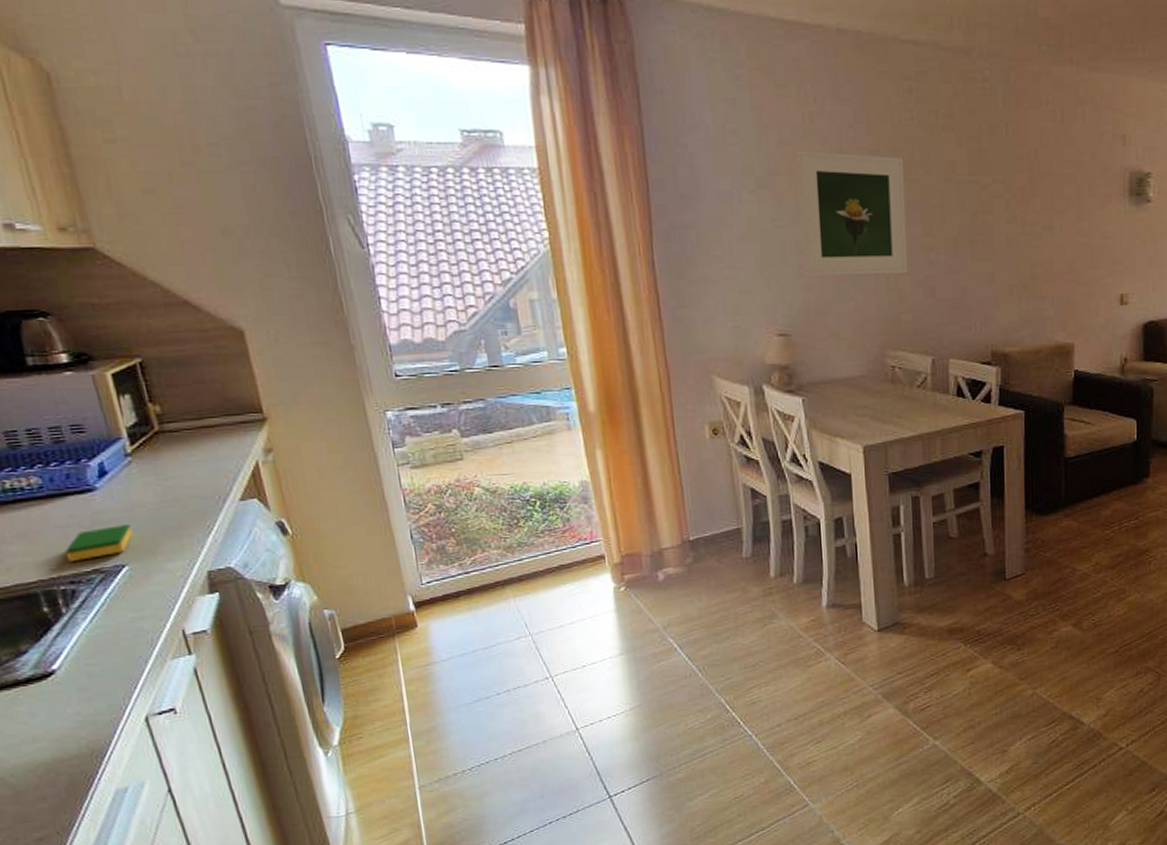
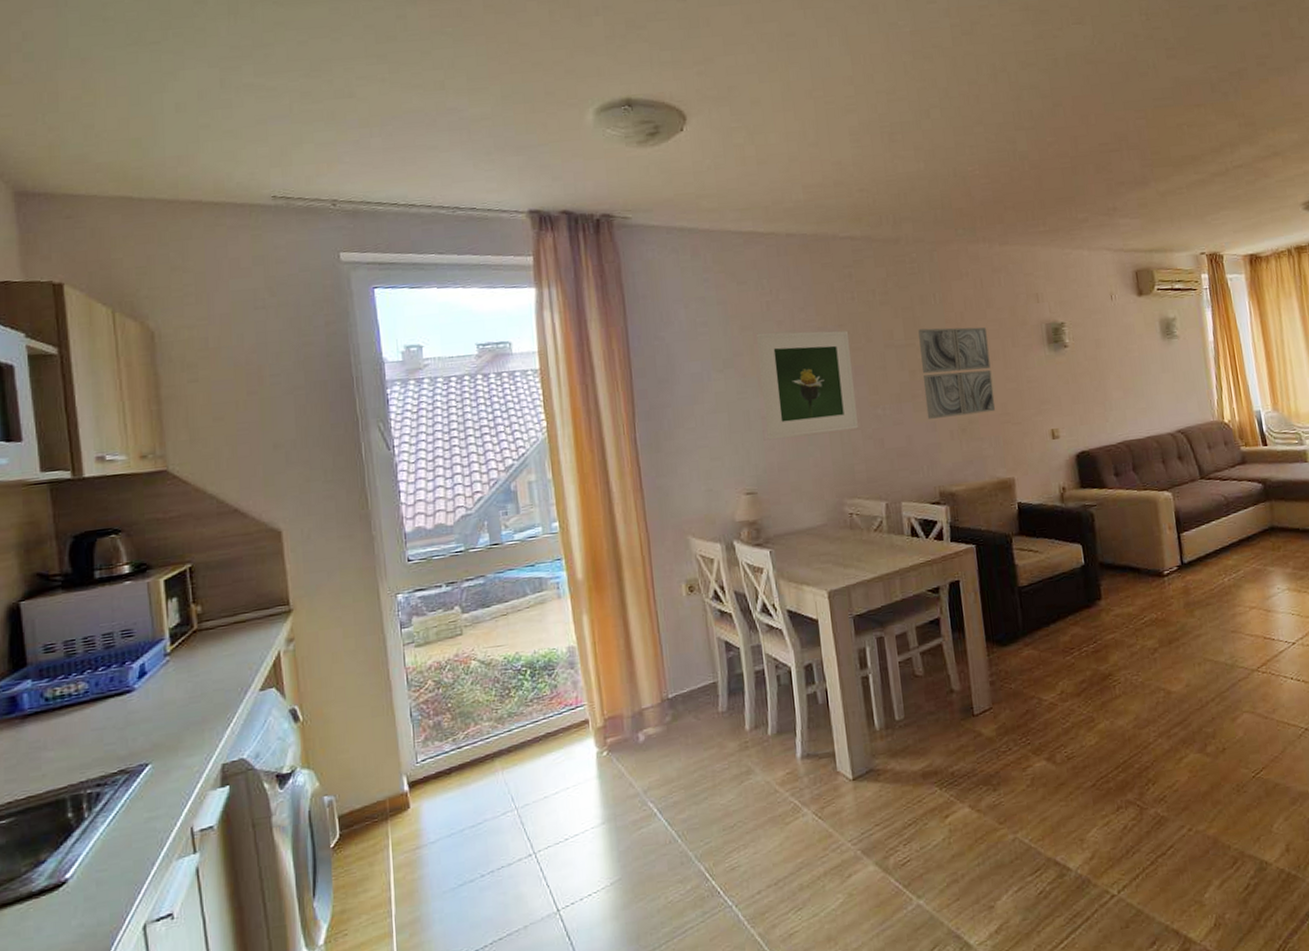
dish sponge: present [65,525,134,561] -> none [98,723,161,764]
wall art: none [984,164,1063,270] -> present [918,327,996,419]

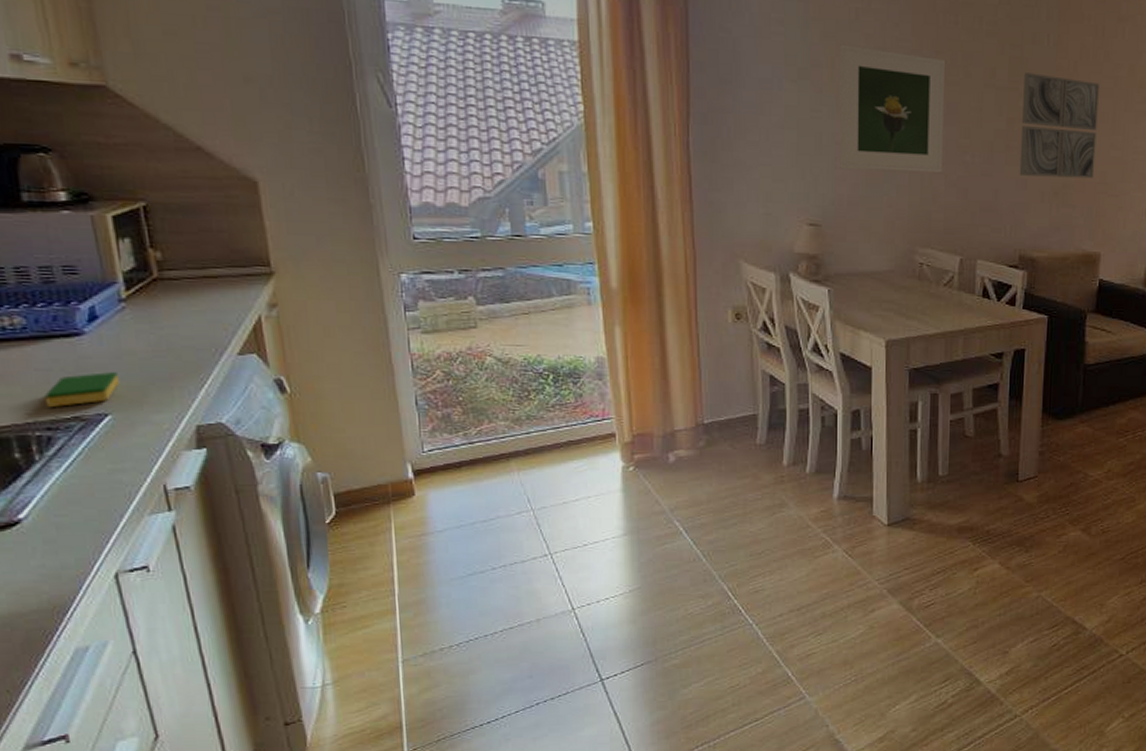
dish sponge: none [98,723,161,764] -> present [45,372,120,407]

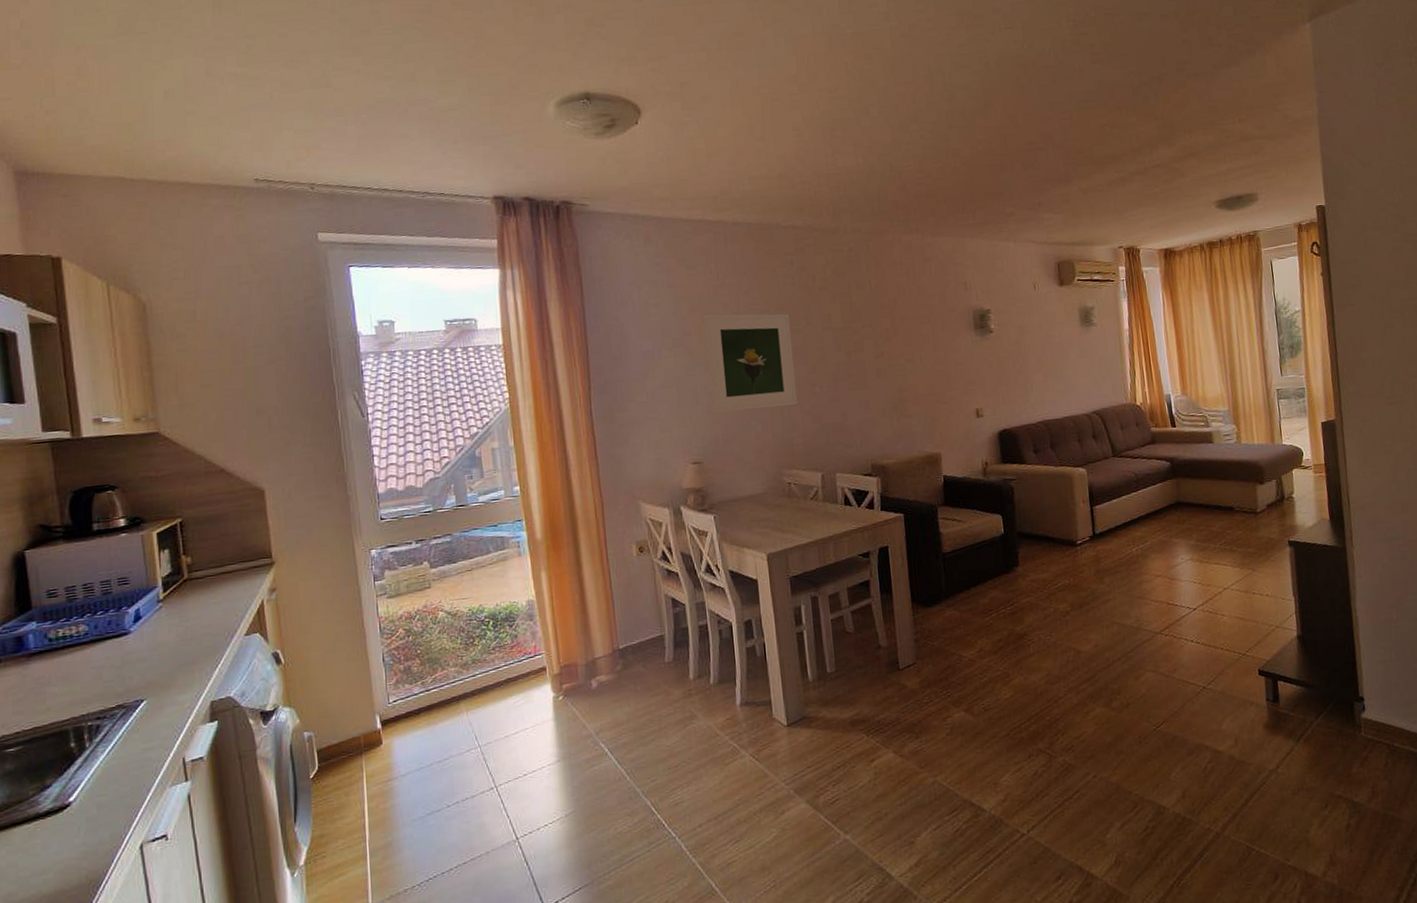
dish sponge: present [45,372,120,407] -> none [97,663,155,699]
wall art: present [1019,72,1099,179] -> none [854,312,925,397]

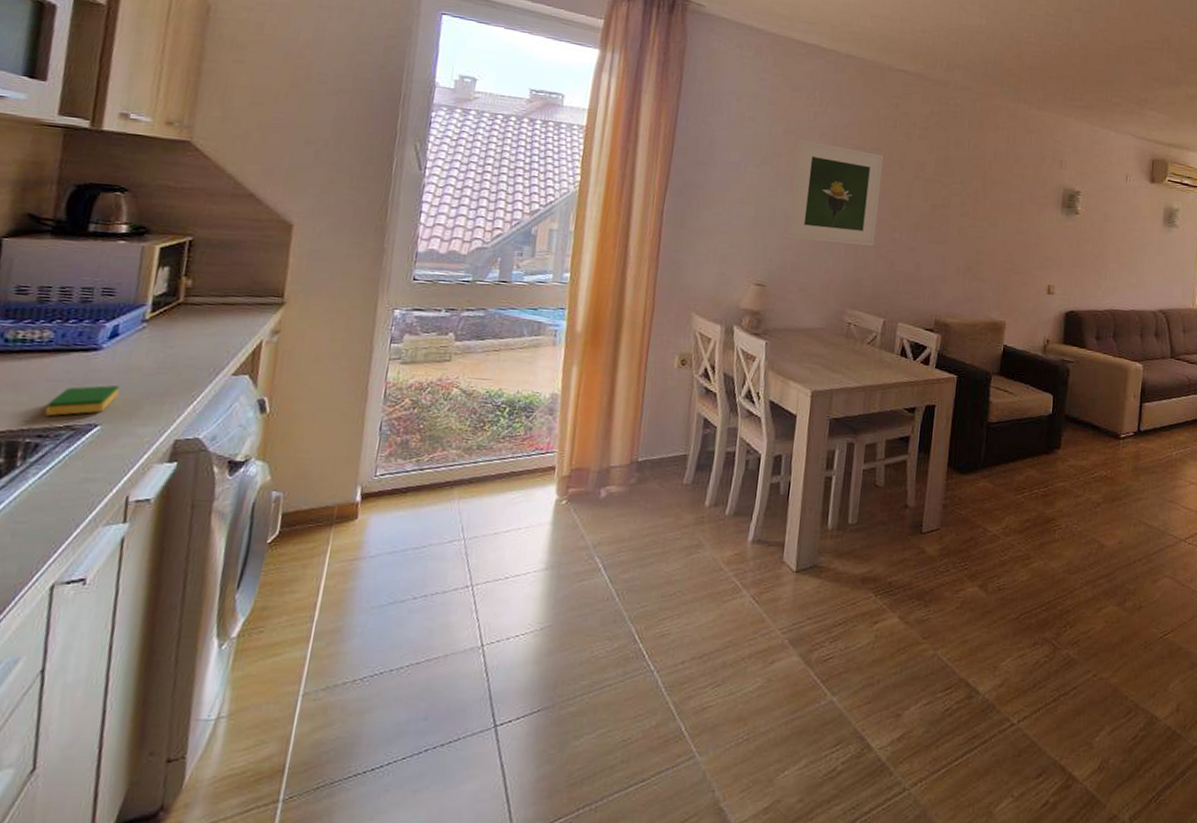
dish sponge: none [97,663,155,699] -> present [45,385,120,416]

